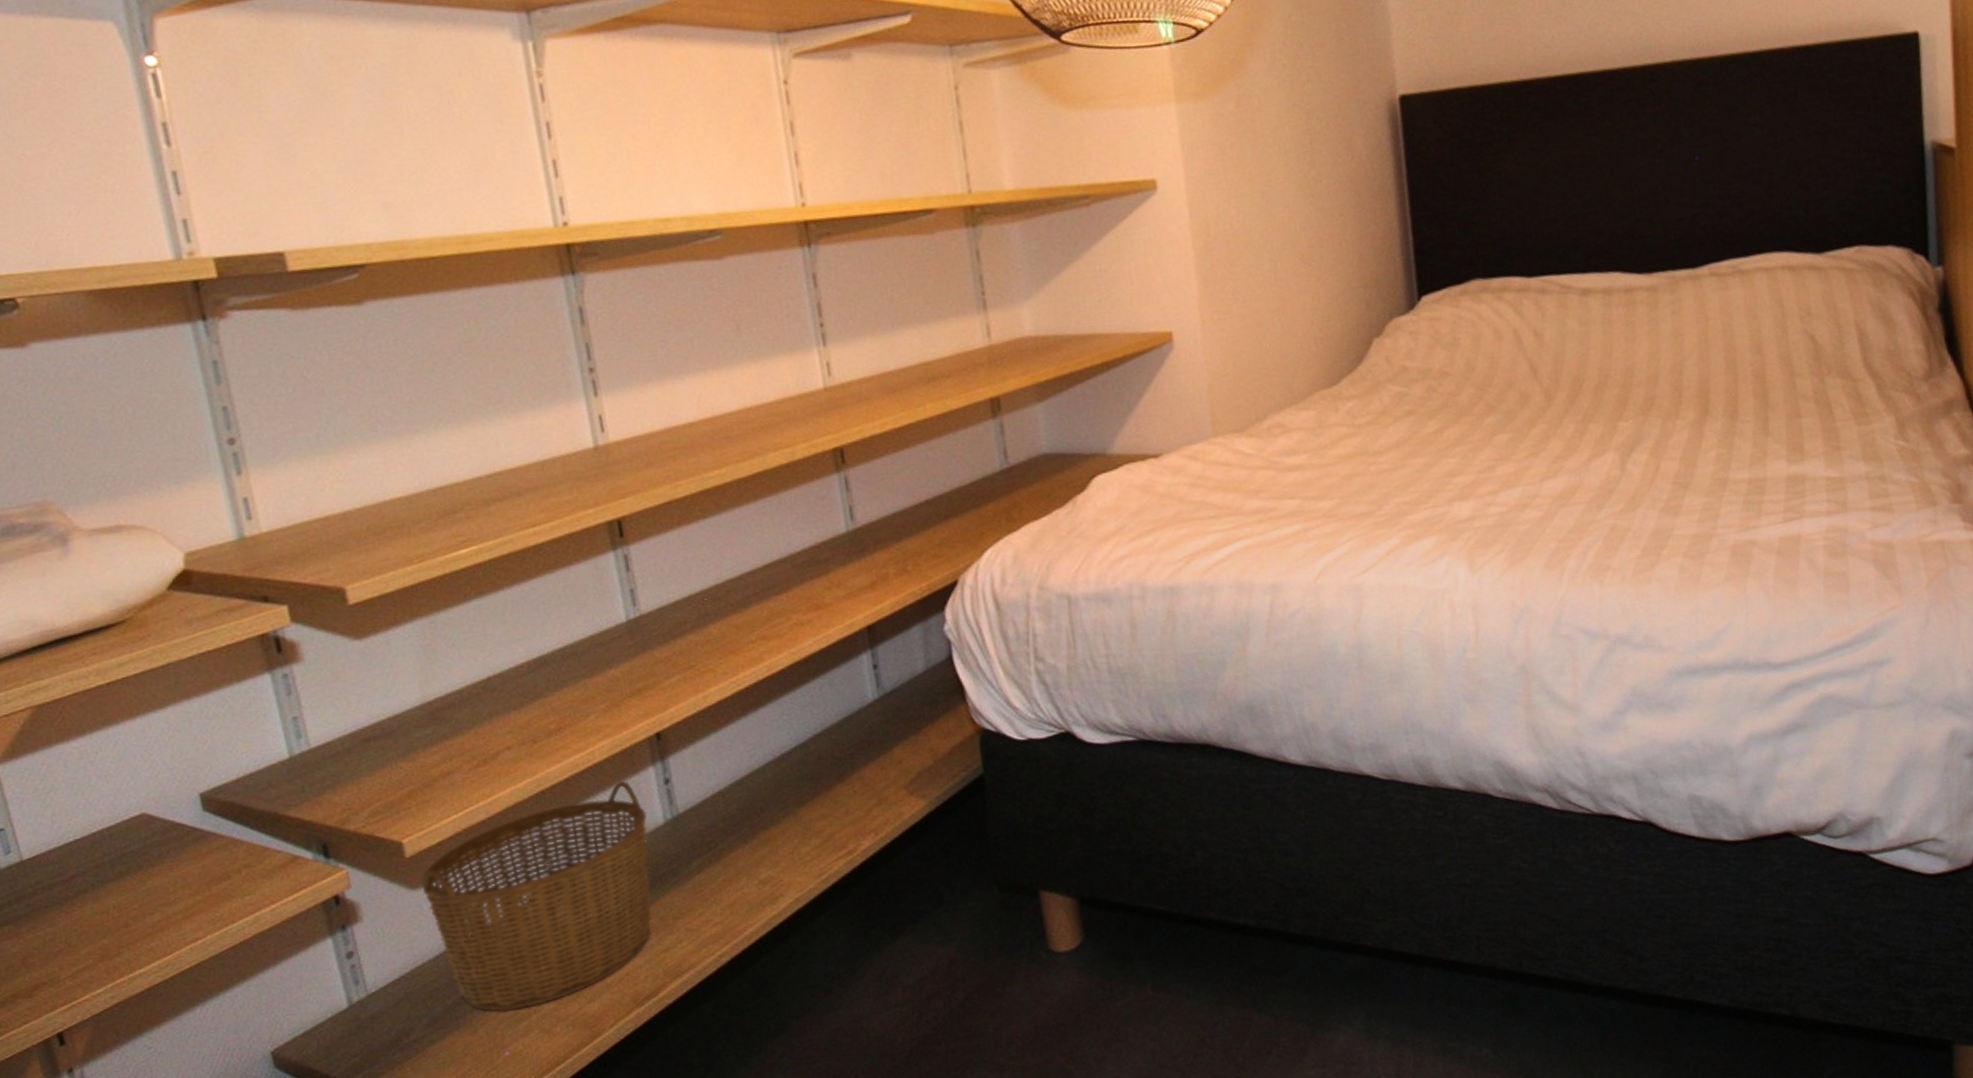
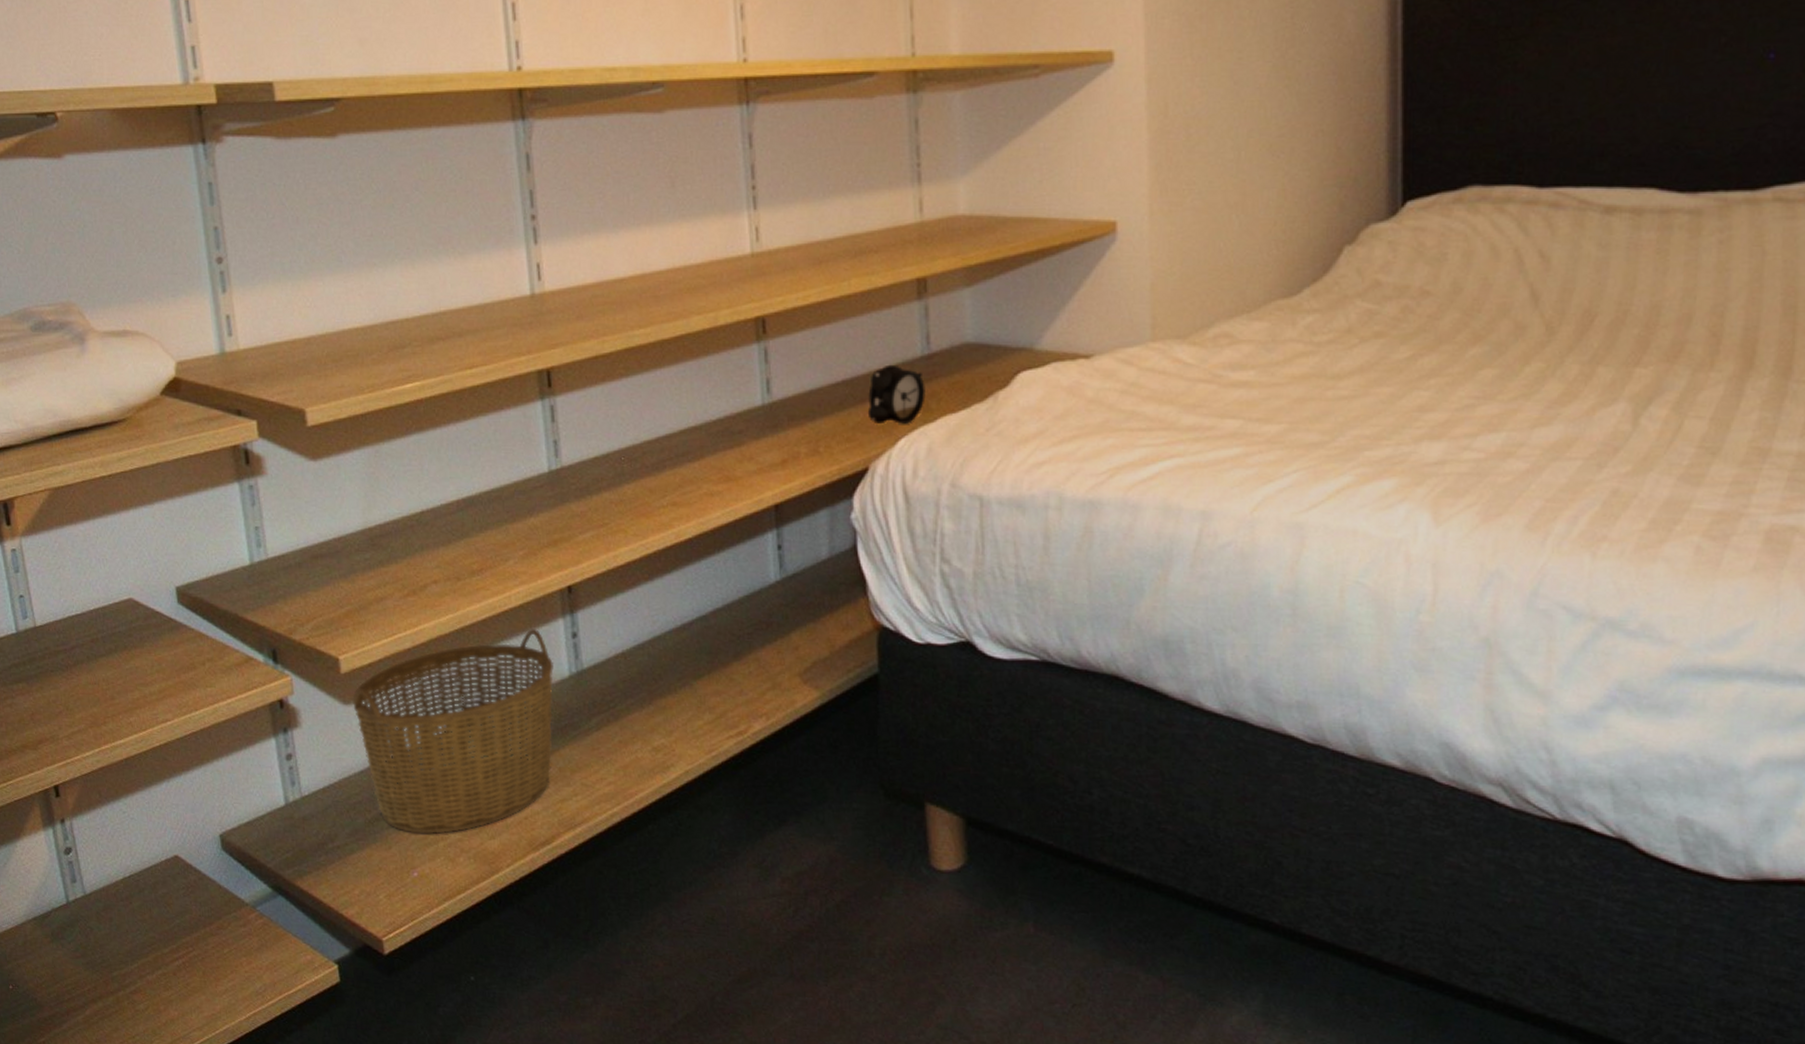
alarm clock: none [951,481,1008,538] -> present [867,364,926,424]

